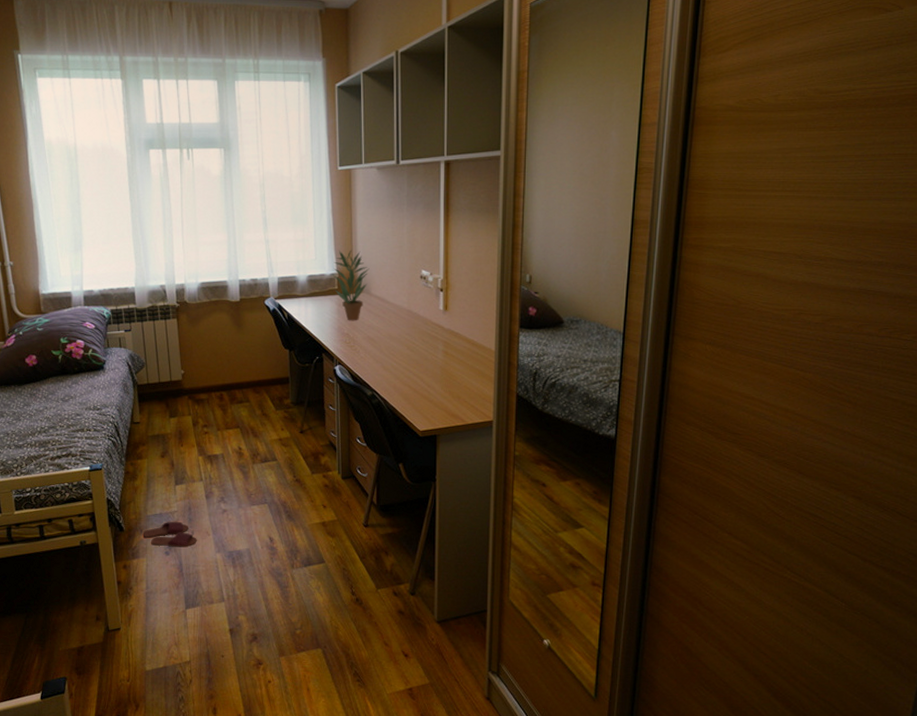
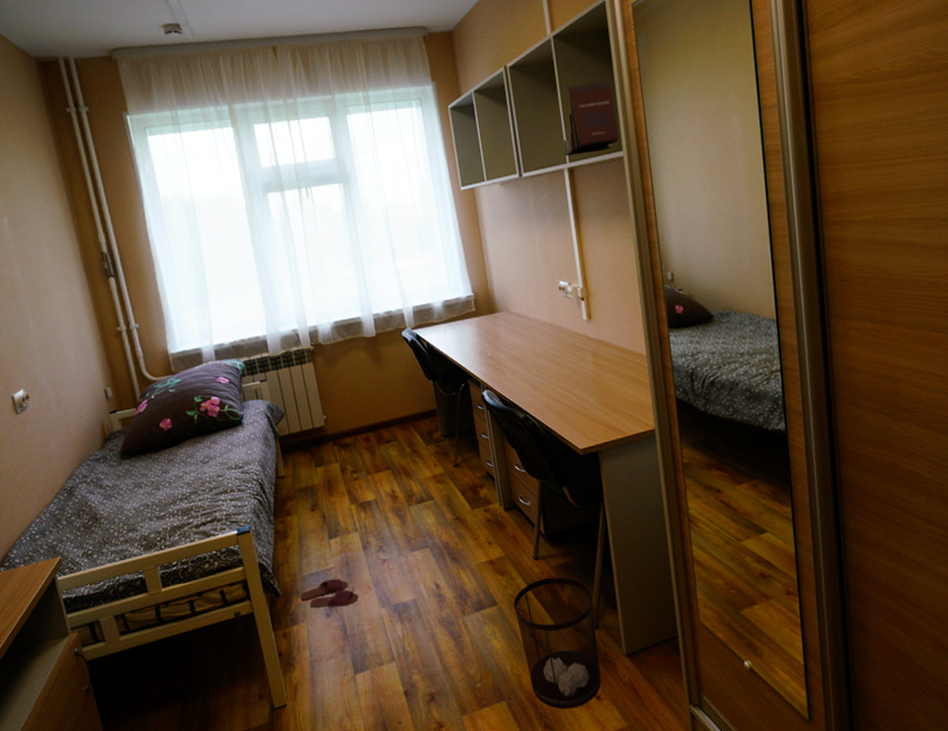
potted plant: present [332,250,370,321] -> none [468,269,506,343]
waste bin: none [340,544,414,662] -> present [513,576,602,709]
books: none [443,78,499,149] -> present [563,80,620,156]

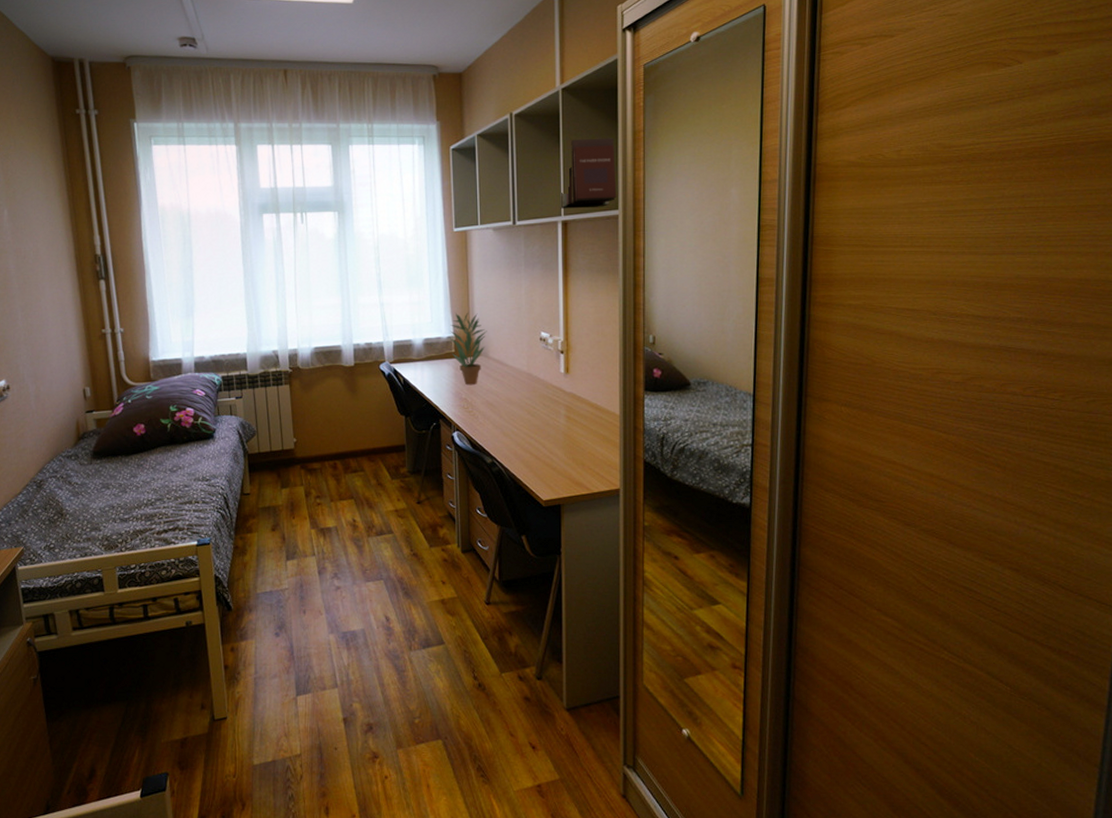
slippers: present [300,578,359,608] -> none [251,599,309,628]
potted plant: none [468,269,506,343] -> present [449,312,487,386]
waste bin: present [513,576,602,709] -> none [460,623,540,755]

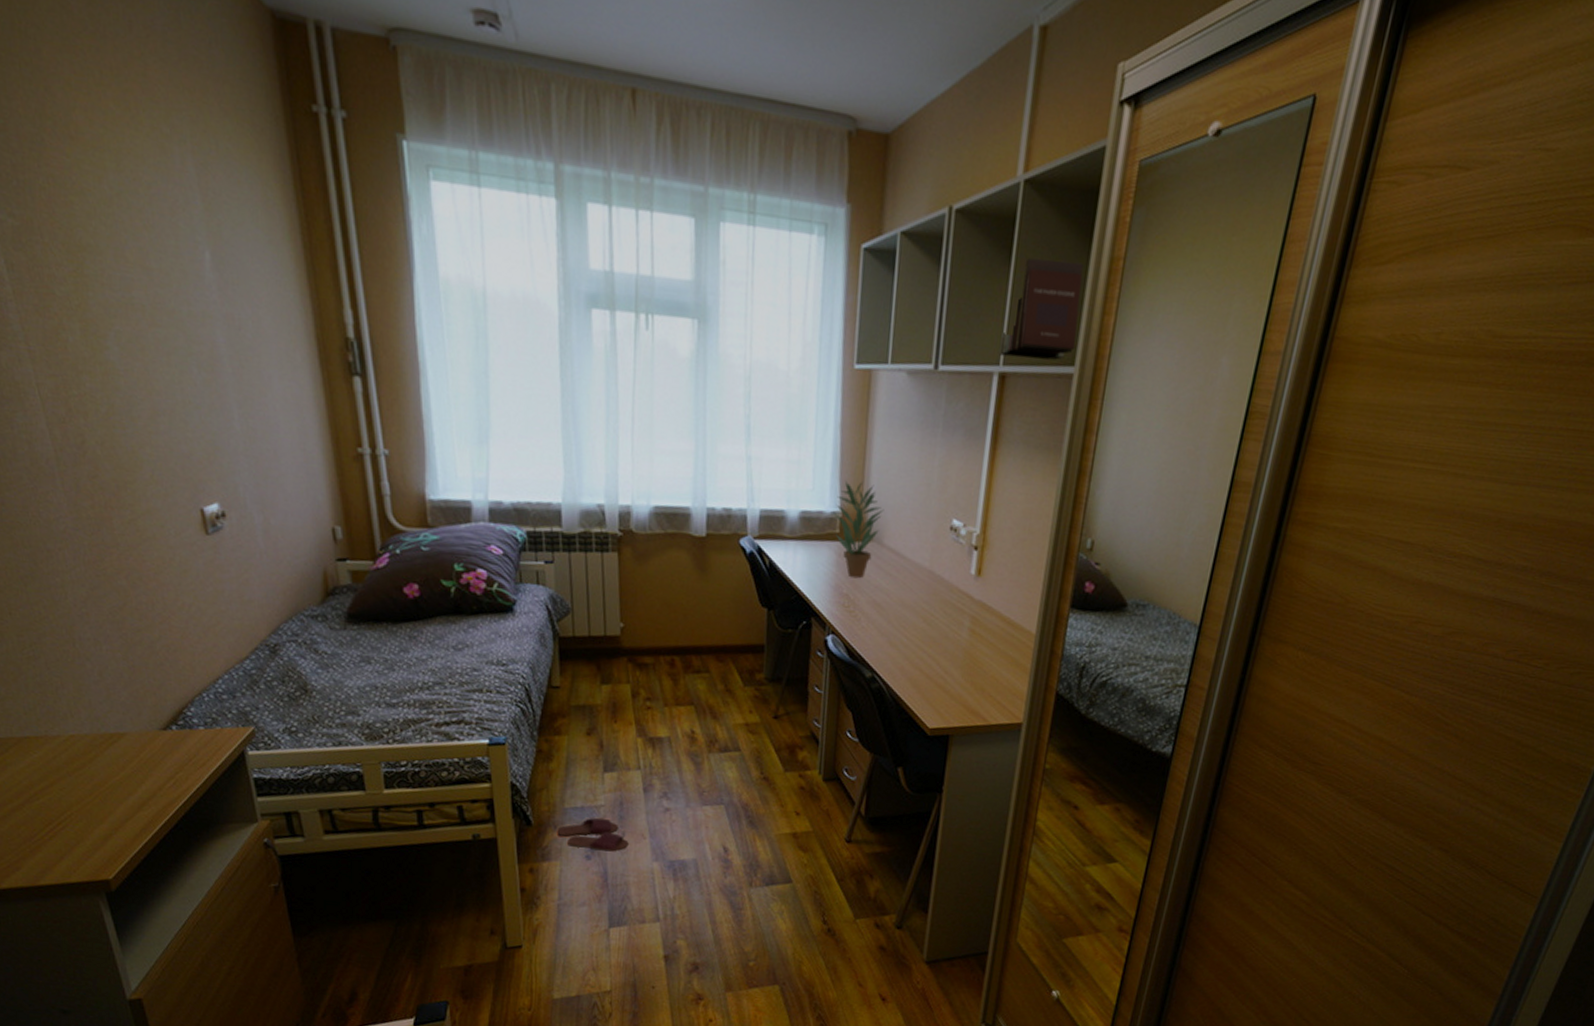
slippers: none [251,599,309,628] -> present [557,817,629,852]

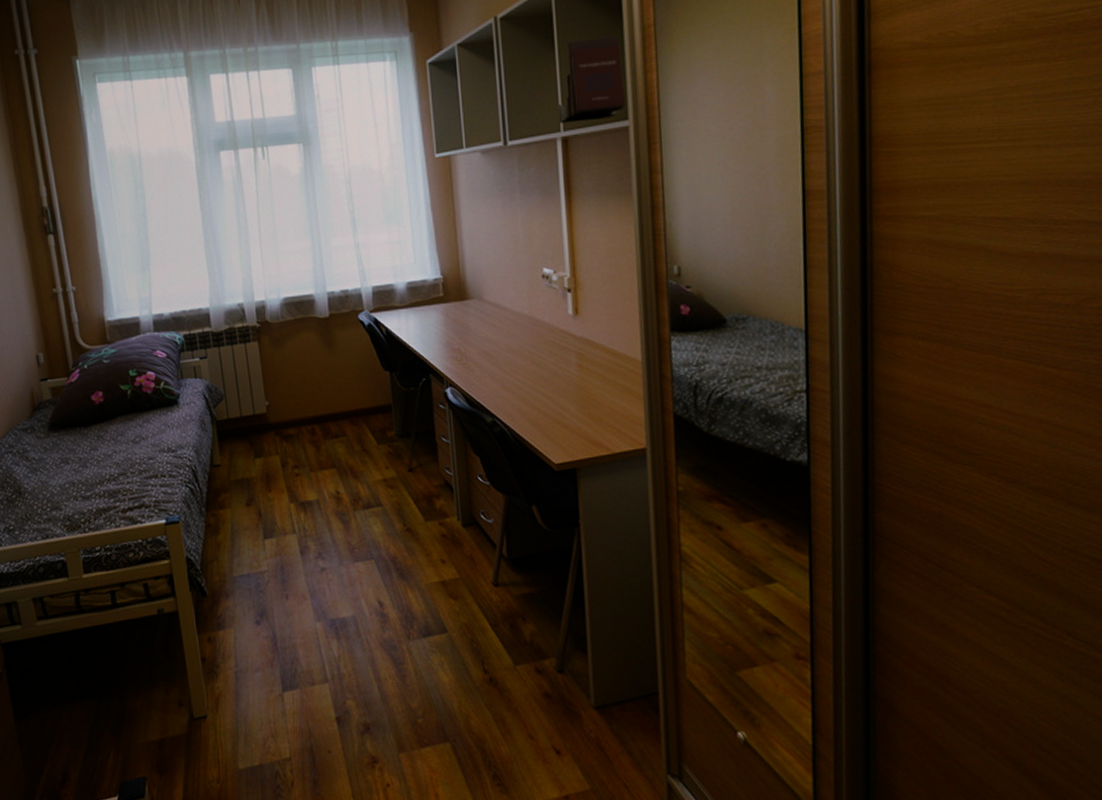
slippers: present [557,817,629,852] -> none [228,583,292,615]
potted plant: present [833,482,884,579] -> none [436,249,480,334]

